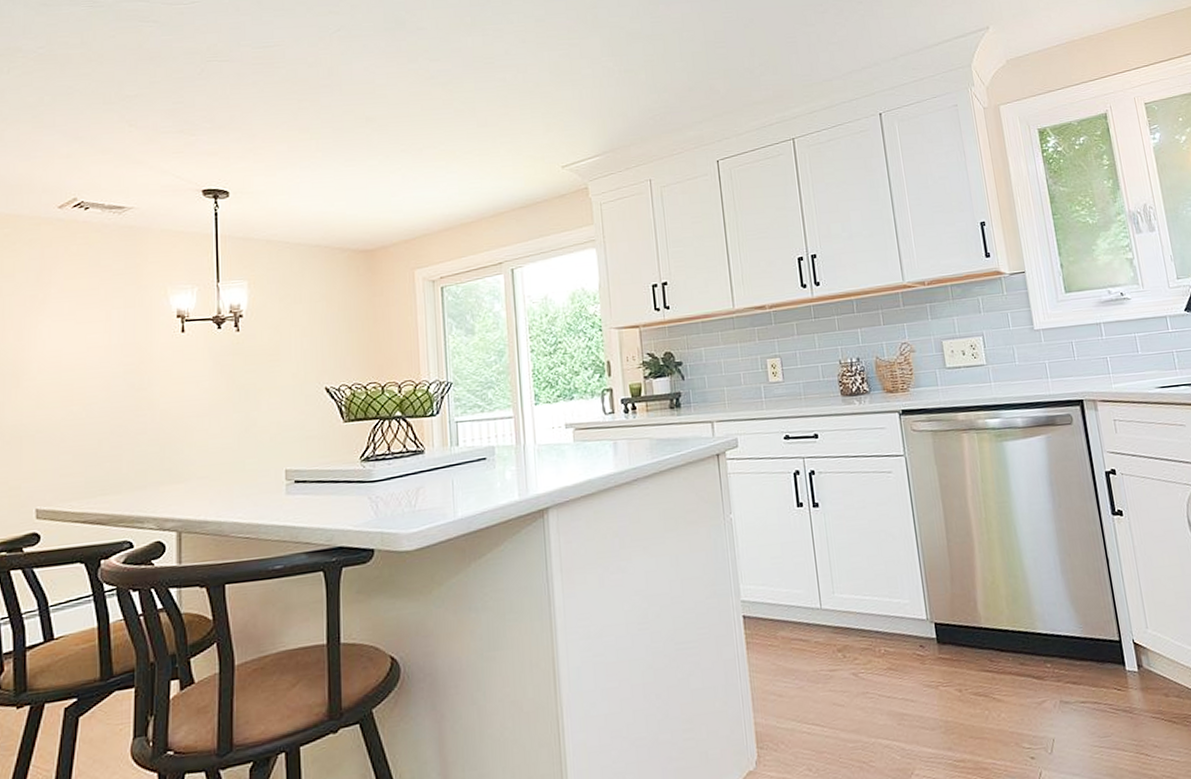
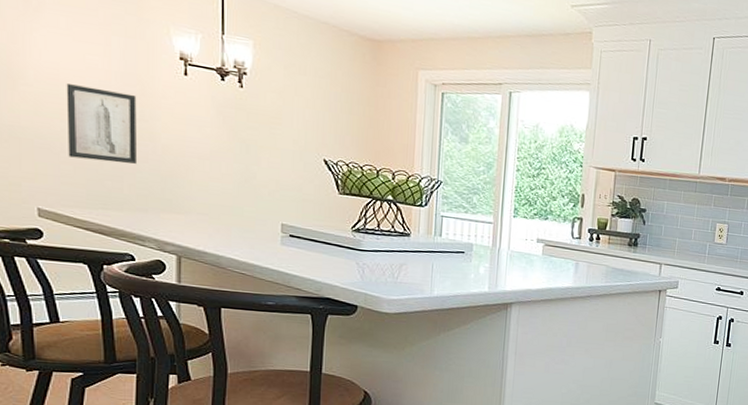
wall art: none [67,364,136,446] -> present [66,84,138,164]

